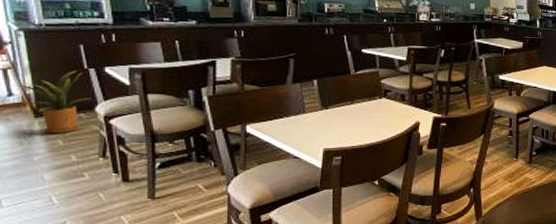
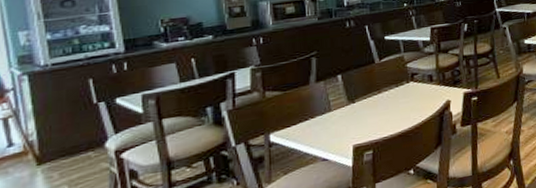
house plant: present [11,71,91,134] -> none [12,106,101,181]

